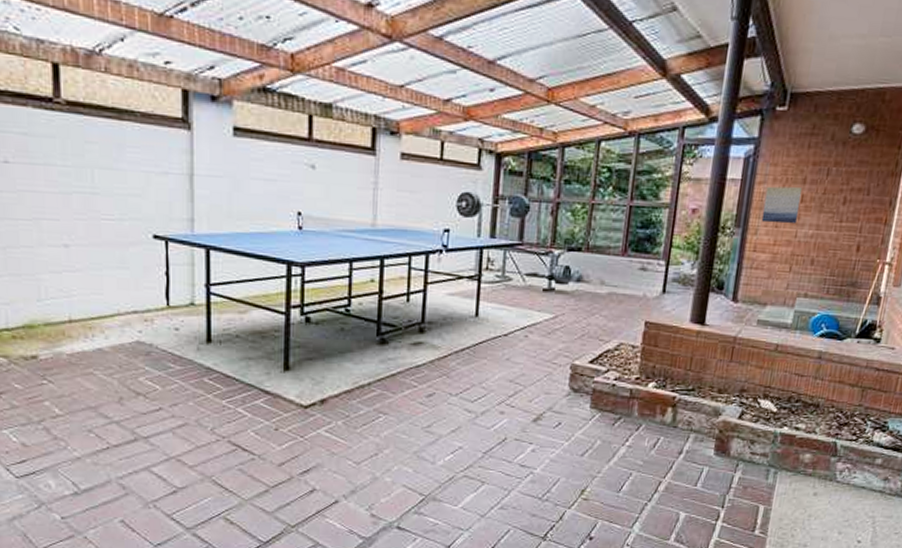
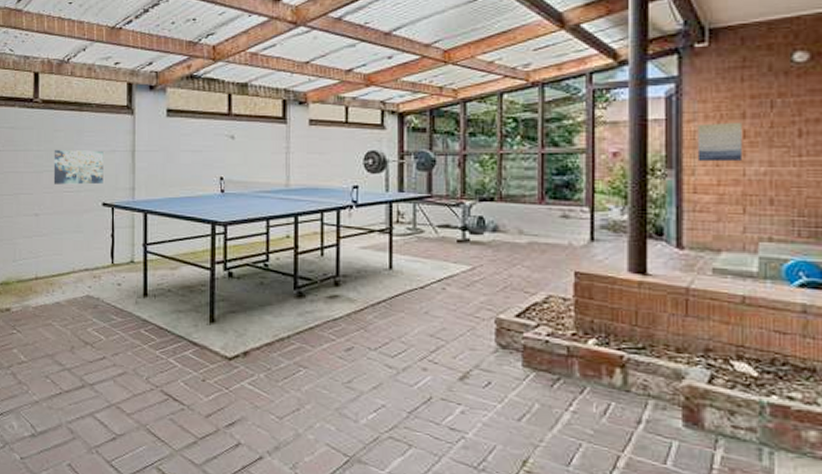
wall art: none [85,167,154,212] -> present [53,150,104,185]

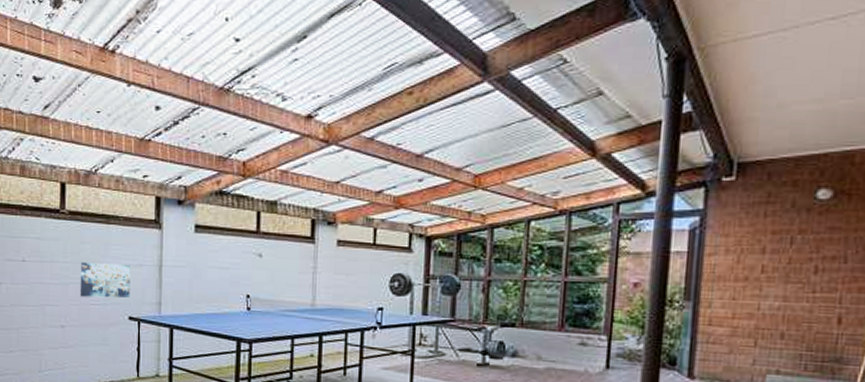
wall art: present [697,121,743,162] -> none [715,256,762,296]

